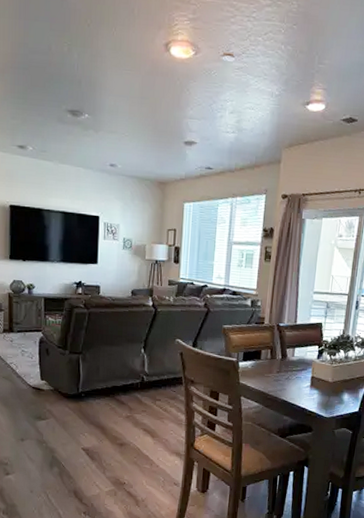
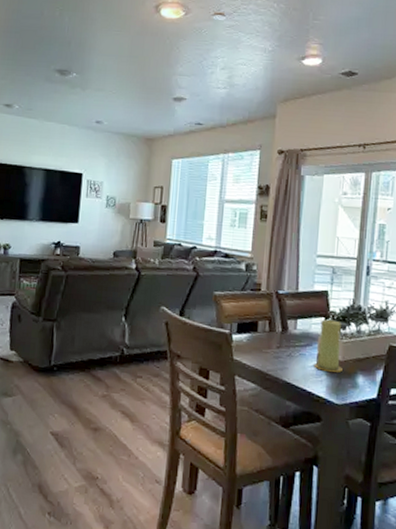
candle: none [308,347,332,392] -> present [314,319,342,372]

